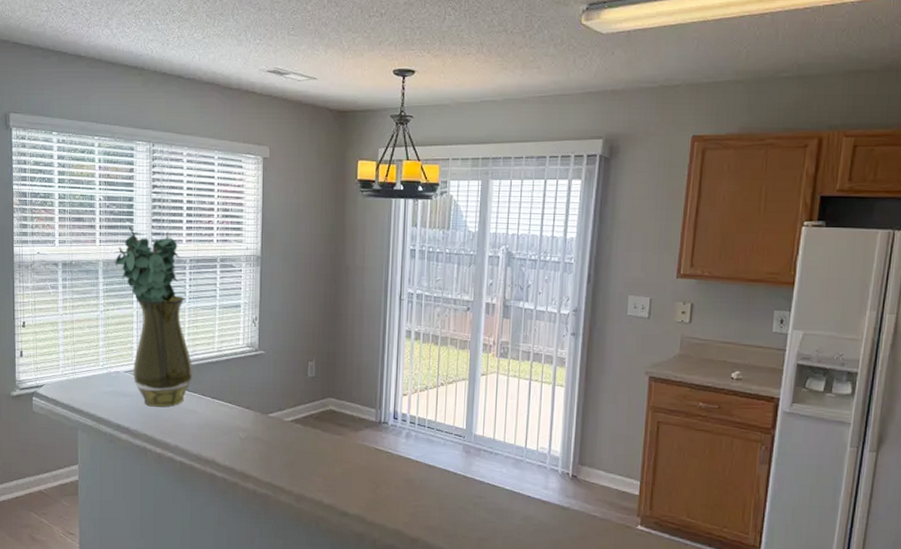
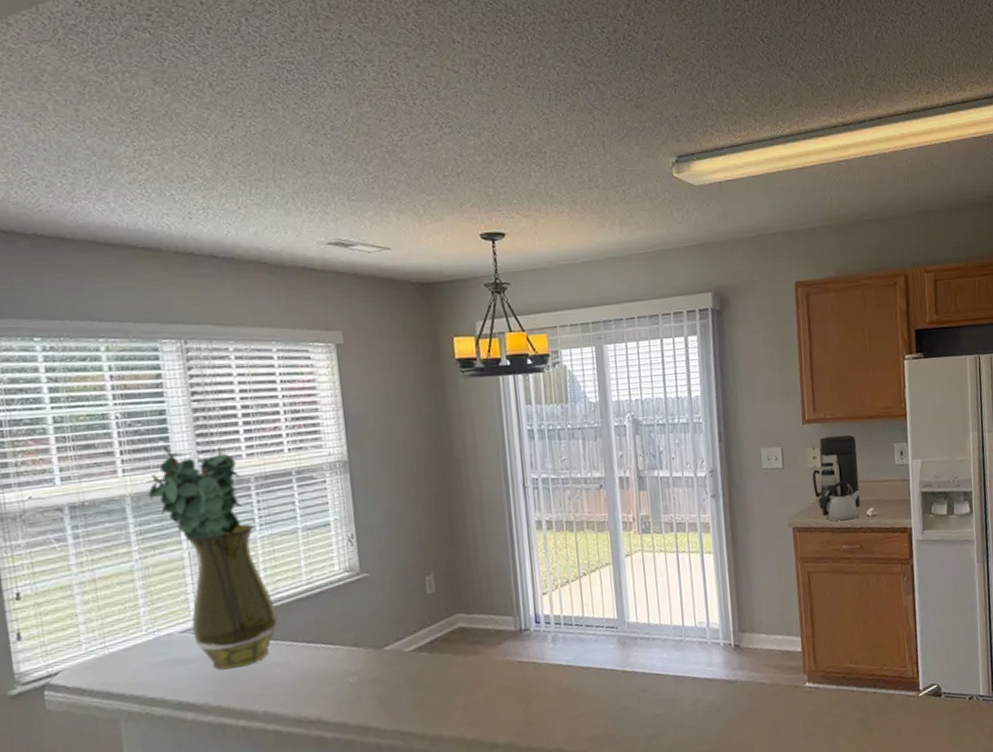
coffee maker: none [678,294,732,368] -> present [812,434,860,508]
kettle: none [683,339,729,379] -> present [822,480,861,522]

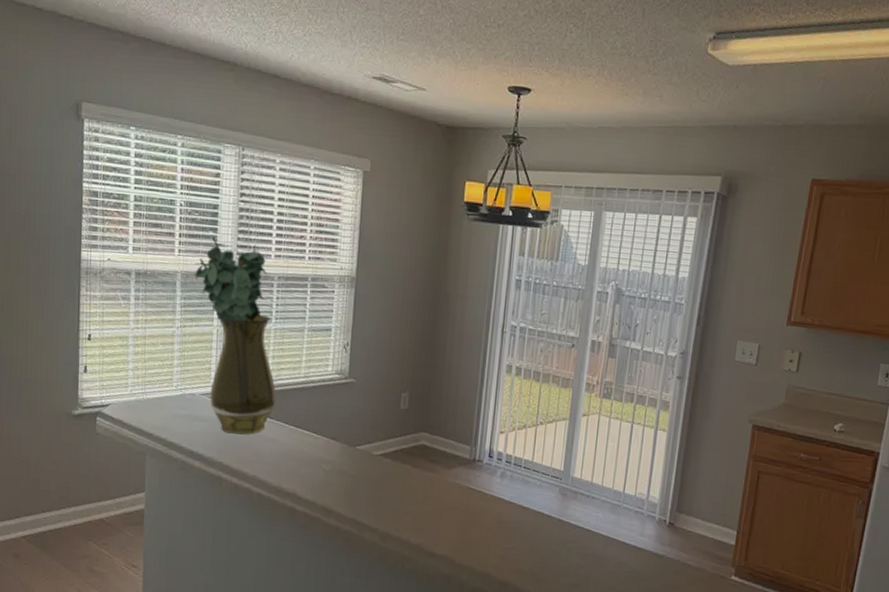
coffee maker: present [812,434,860,508] -> none [783,342,840,420]
kettle: present [822,480,861,522] -> none [787,389,833,431]

